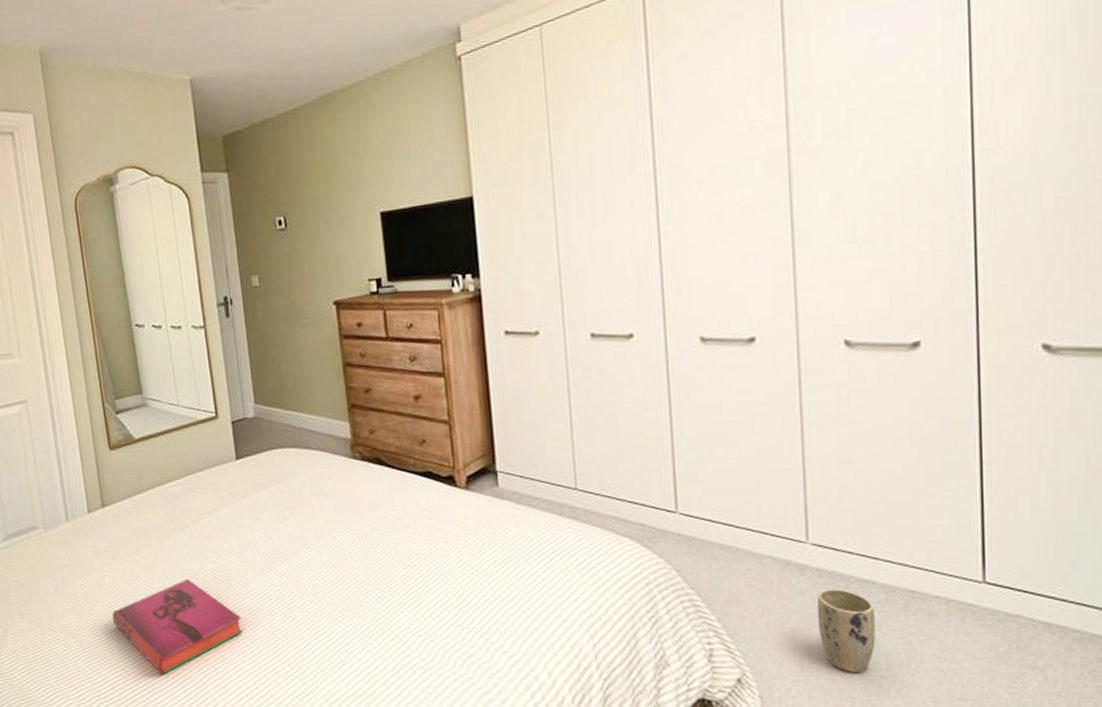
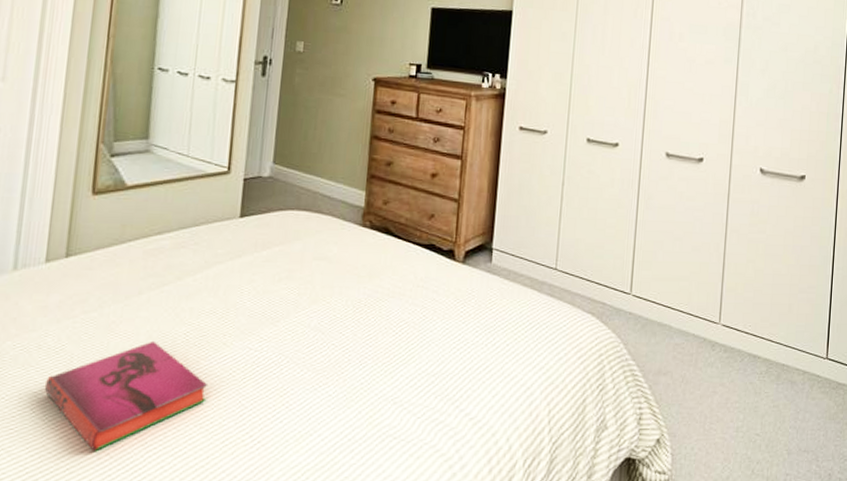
plant pot: present [816,589,876,672] -> none [719,362,758,431]

